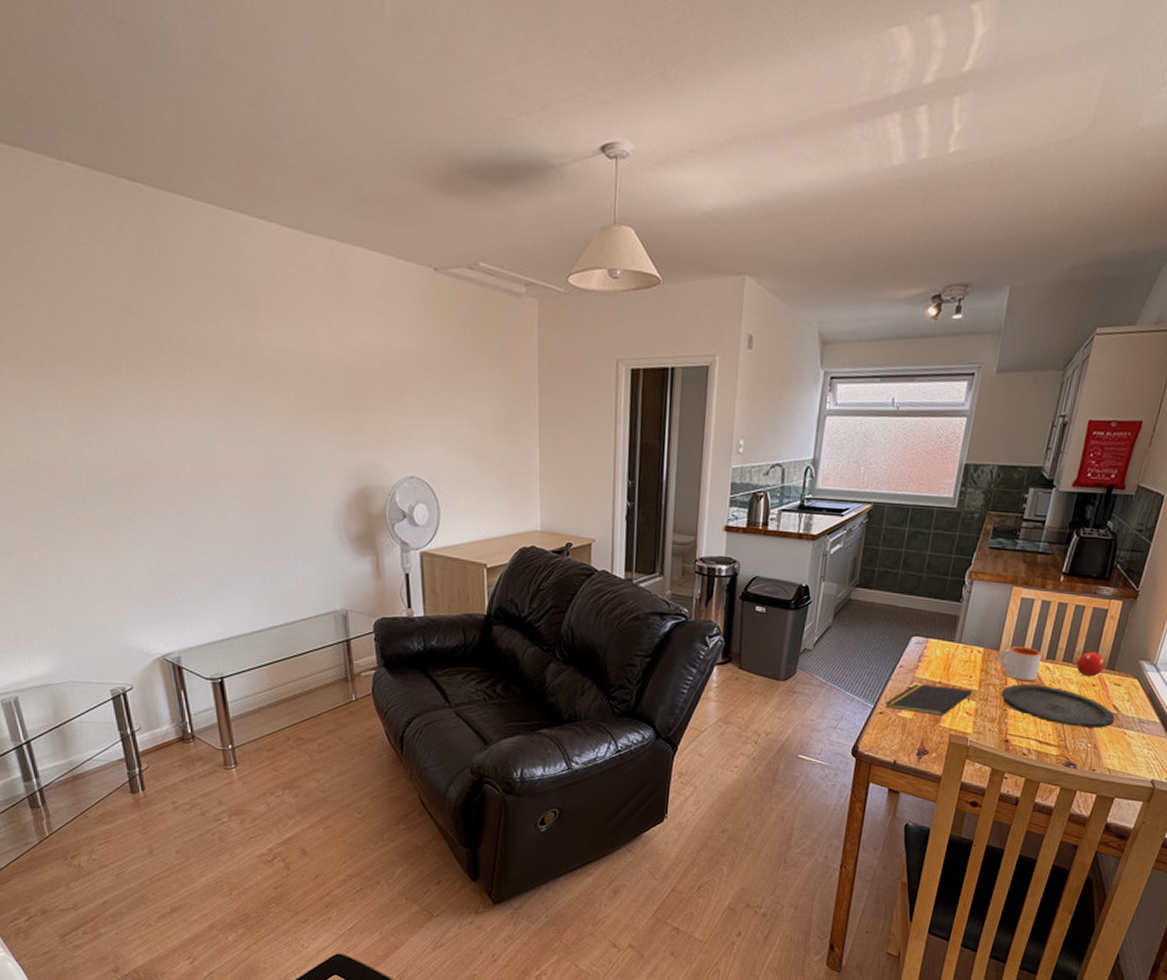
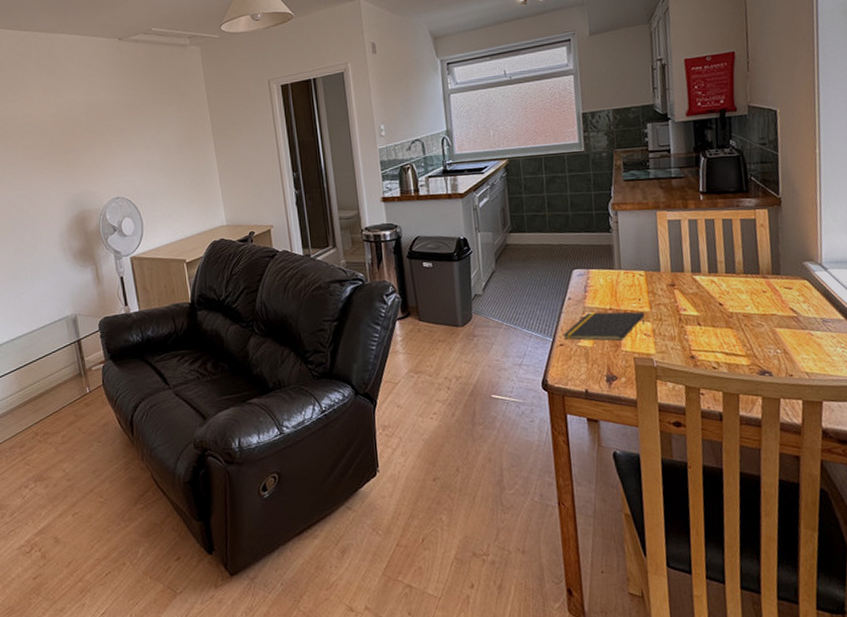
mug: present [998,645,1043,682] -> none [661,264,705,297]
plate: present [1001,684,1115,729] -> none [673,298,797,335]
fruit: present [1076,650,1105,677] -> none [740,258,770,285]

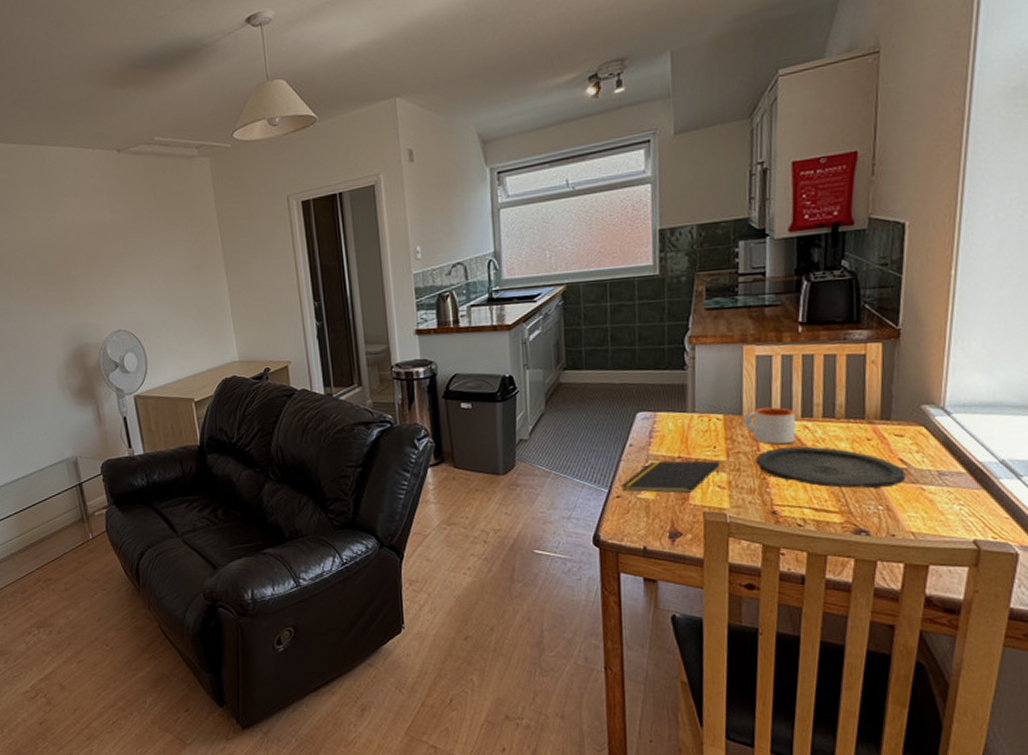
mug: none [661,264,705,297] -> present [743,407,796,445]
plate: none [673,298,797,335] -> present [755,446,906,489]

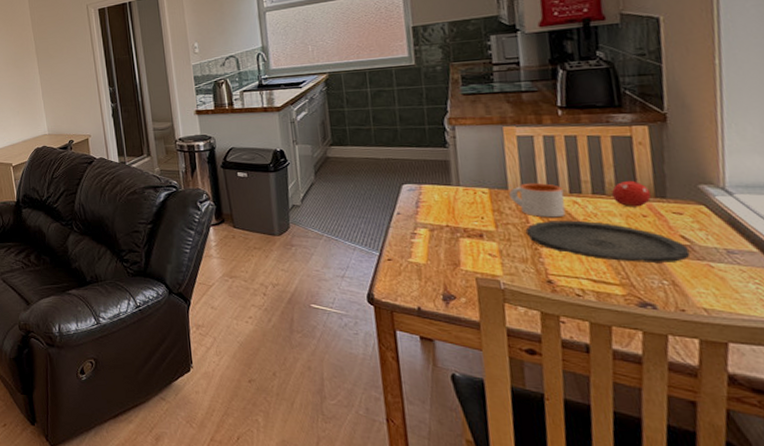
notepad: present [620,460,720,493] -> none [391,228,490,259]
fruit: none [841,400,878,431] -> present [612,179,652,208]

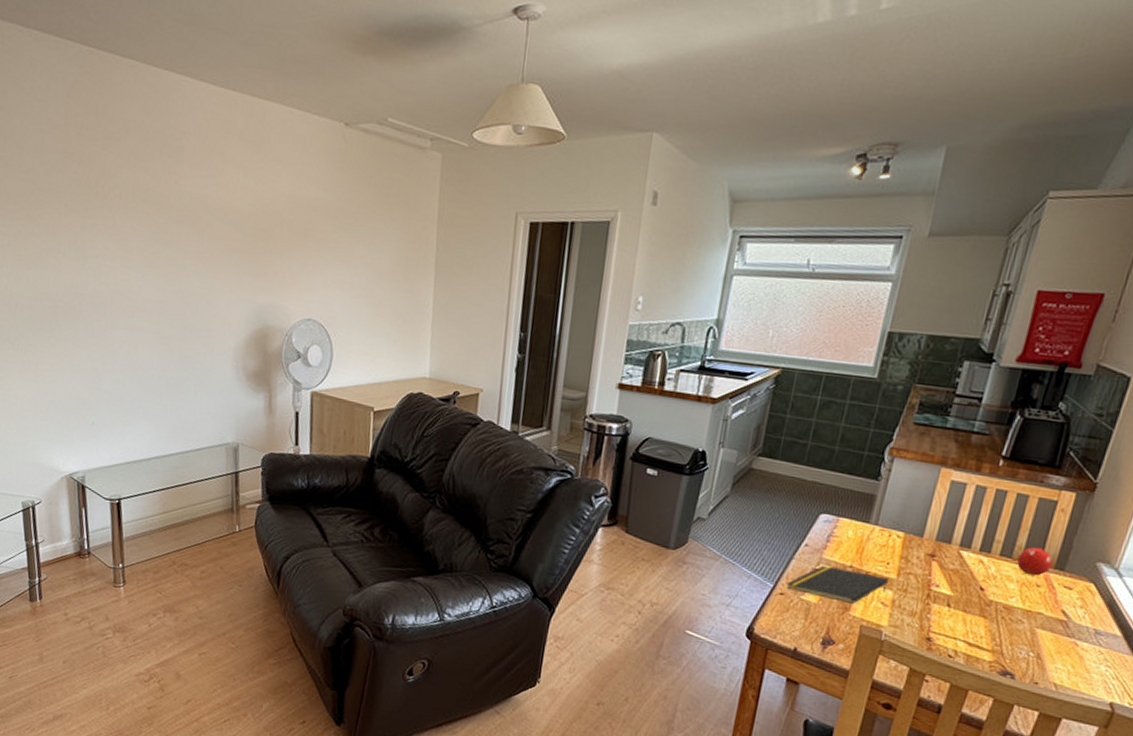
notepad: none [391,228,490,259] -> present [785,565,889,604]
mug: present [509,182,566,218] -> none [921,533,975,575]
plate: present [525,220,690,264] -> none [923,576,1065,636]

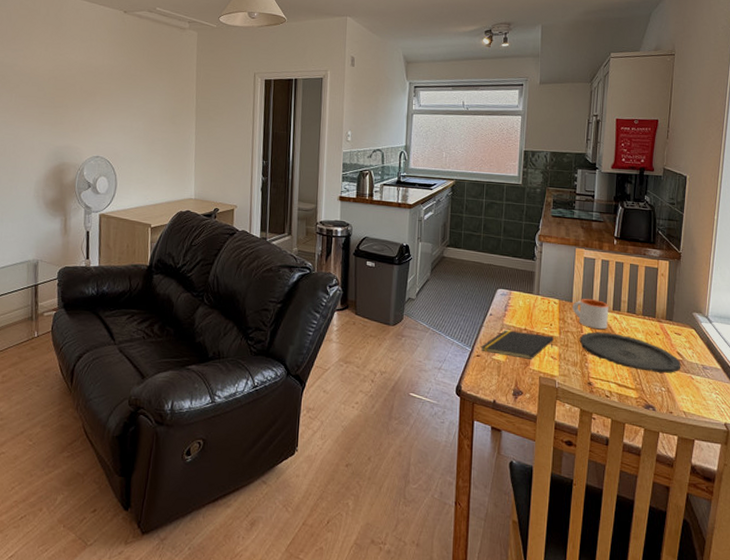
mug: none [921,533,975,575] -> present [572,298,609,330]
plate: none [923,576,1065,636] -> present [579,331,681,374]
fruit: present [1017,546,1053,576] -> none [640,303,664,327]

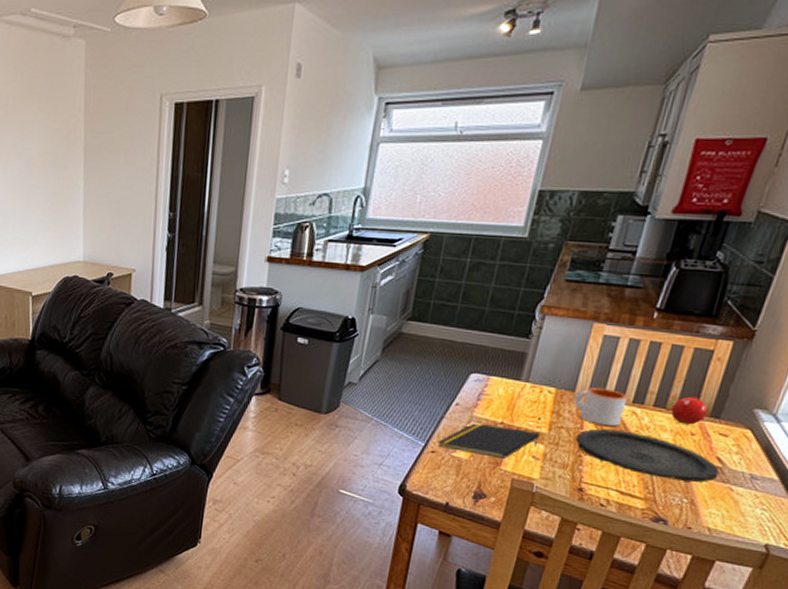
fruit: none [640,303,664,327] -> present [671,395,709,425]

